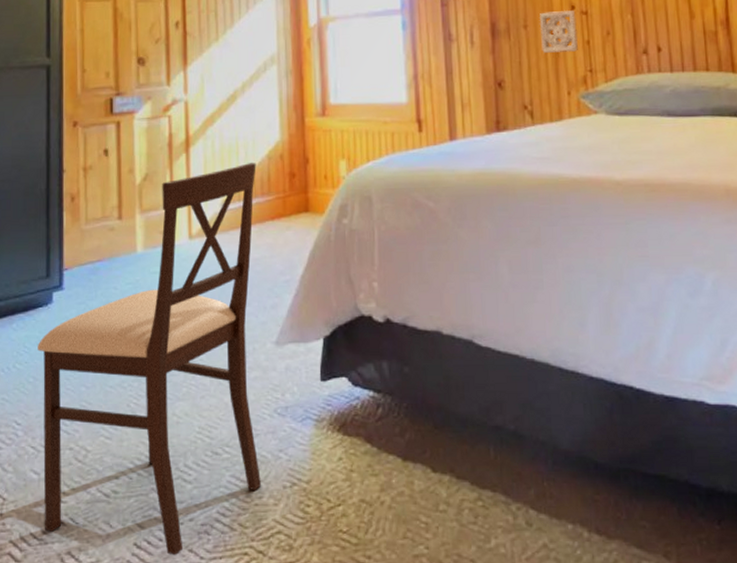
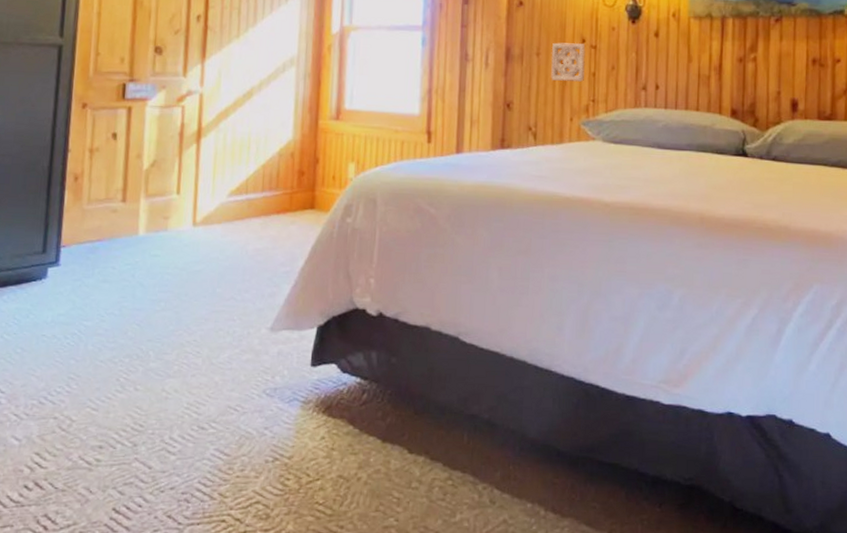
chair: present [38,162,262,556] -> none [21,157,267,521]

